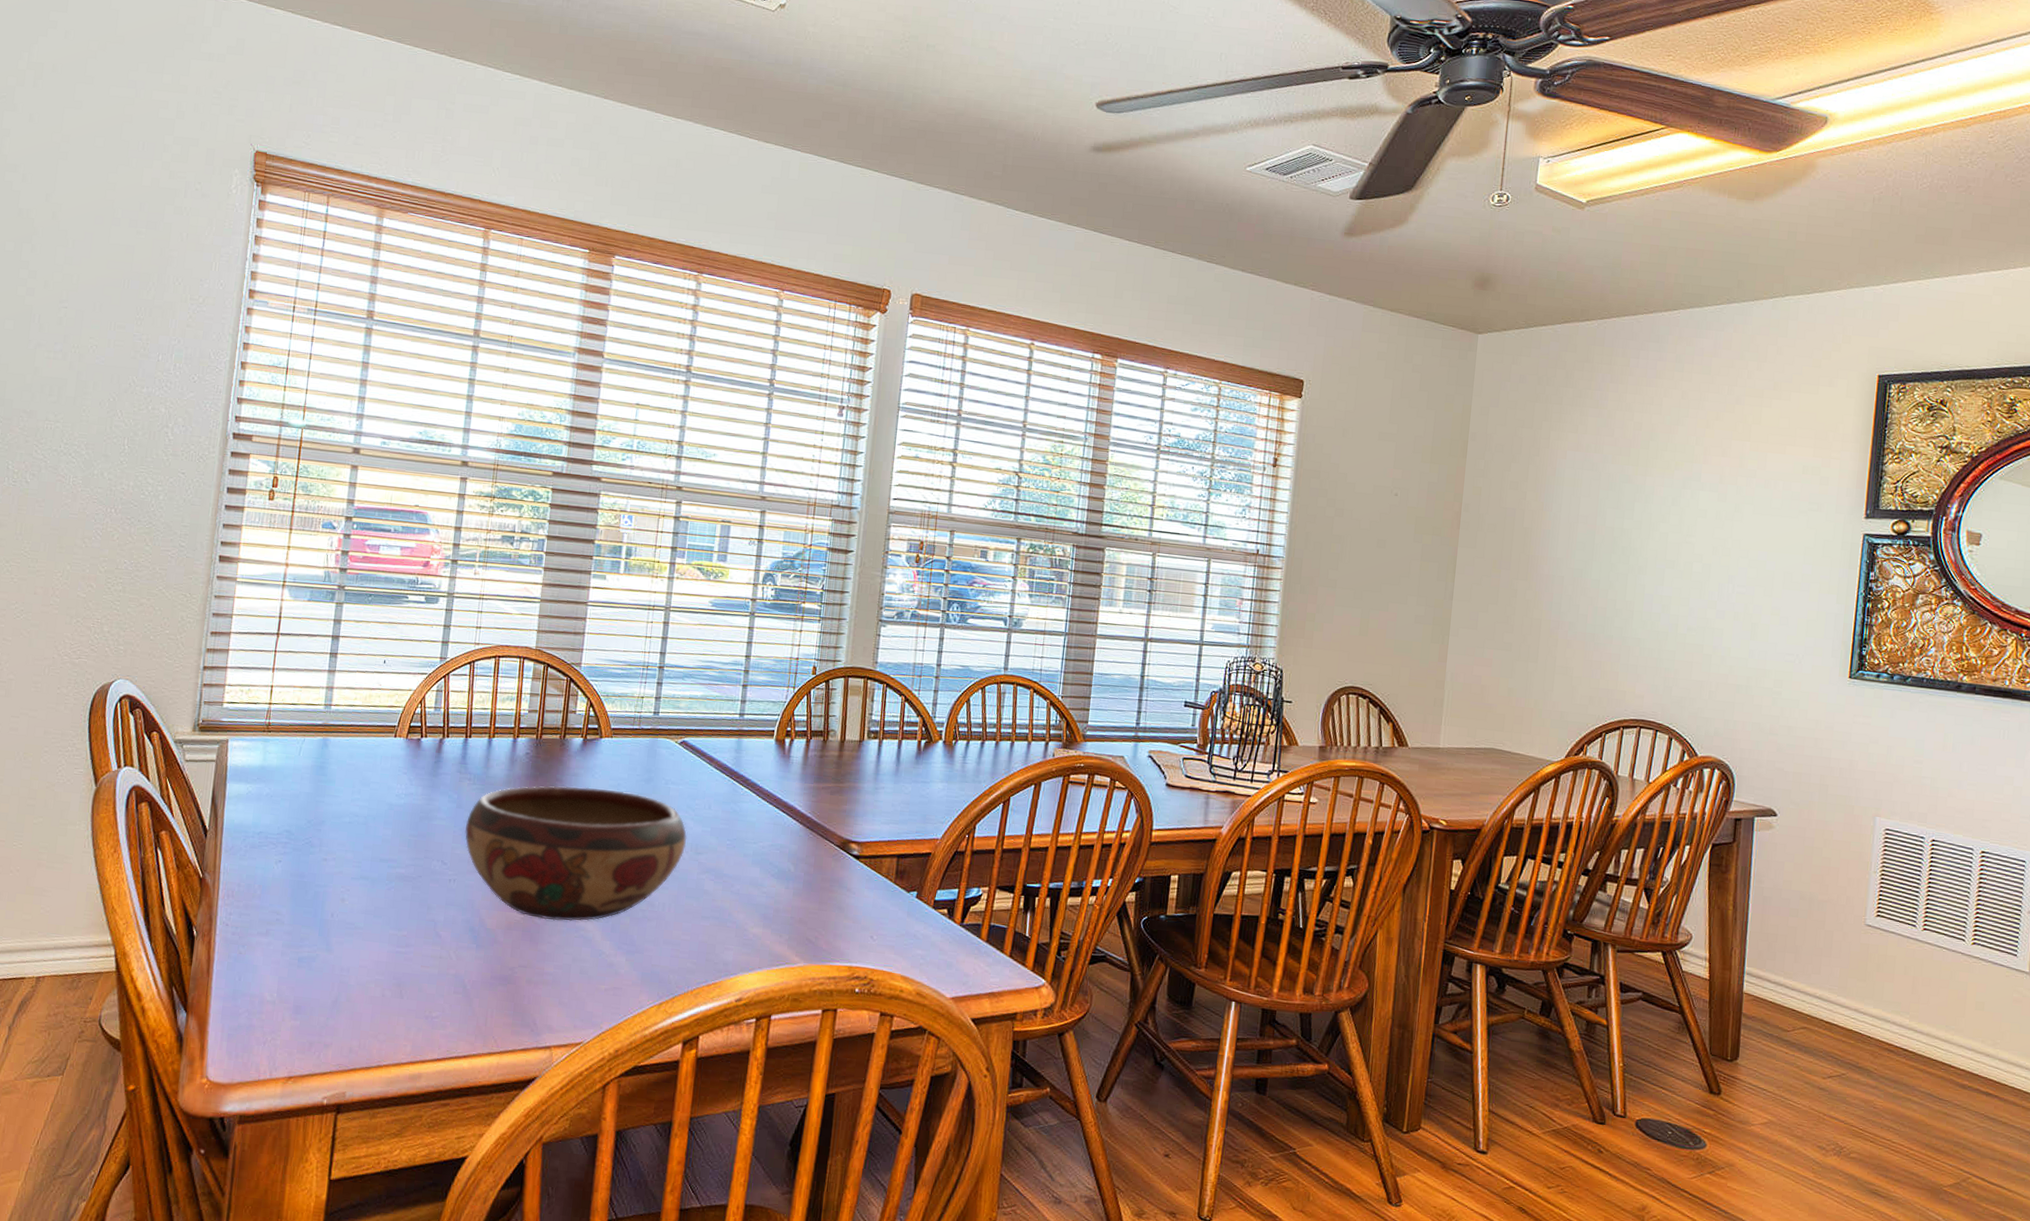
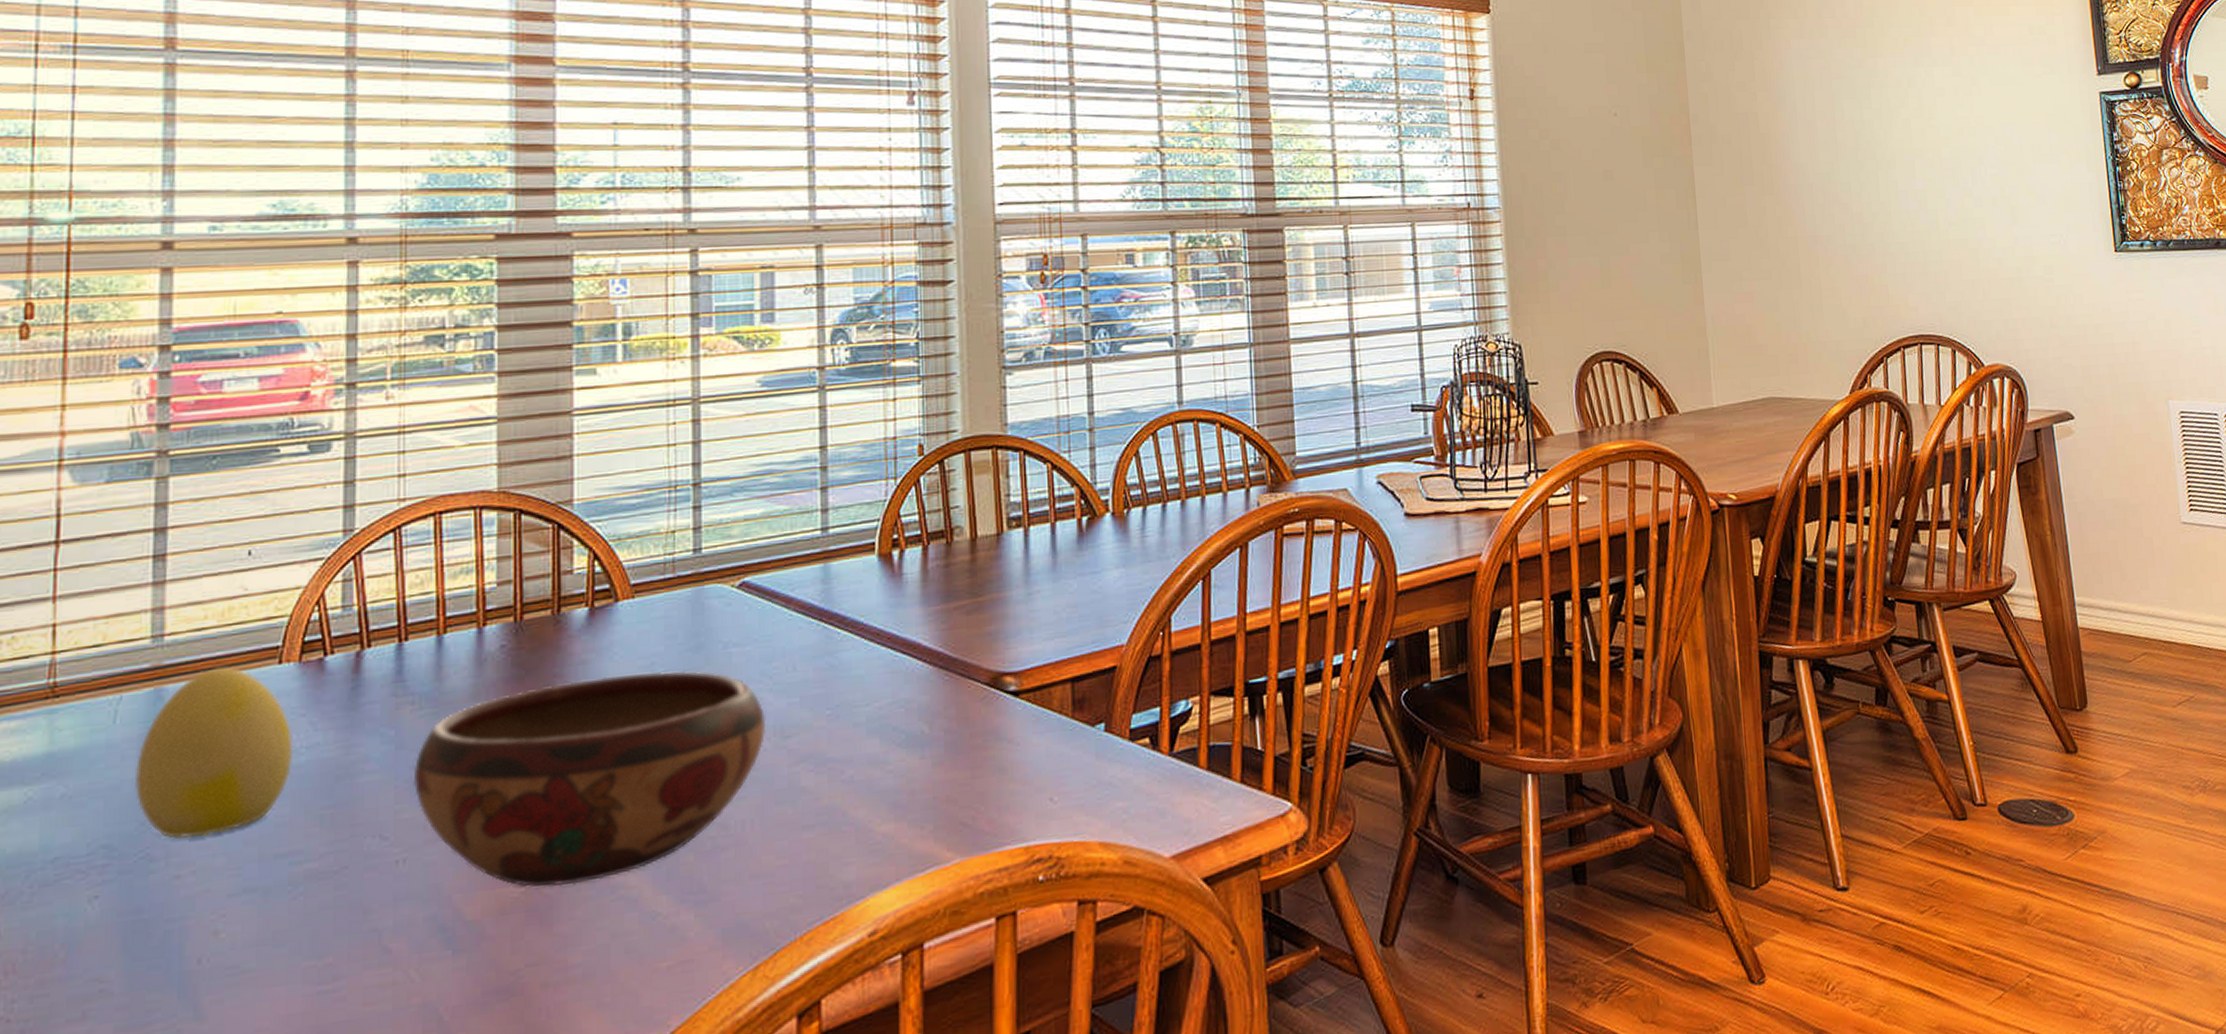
decorative egg: none [307,732,398,838] -> present [134,667,292,839]

